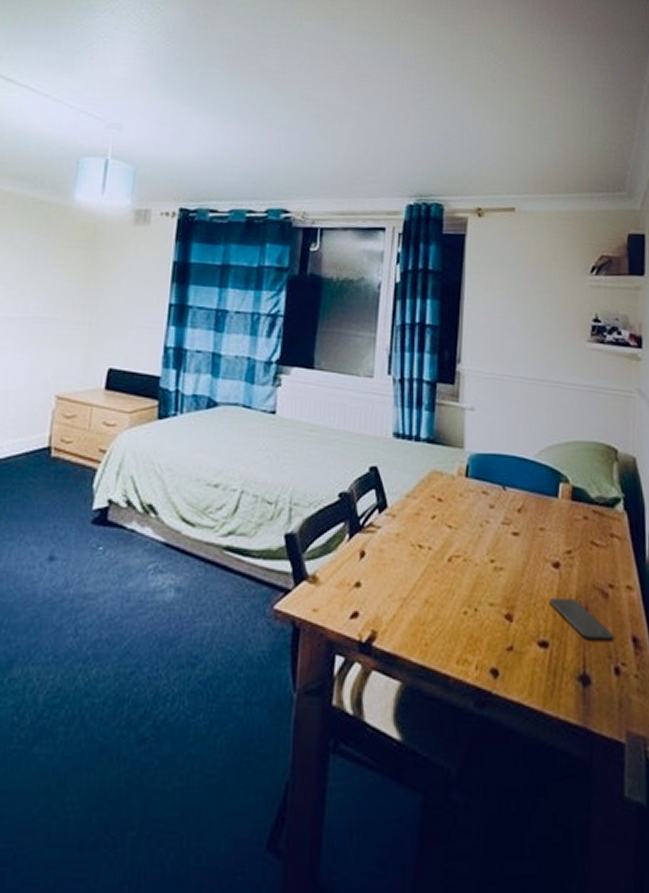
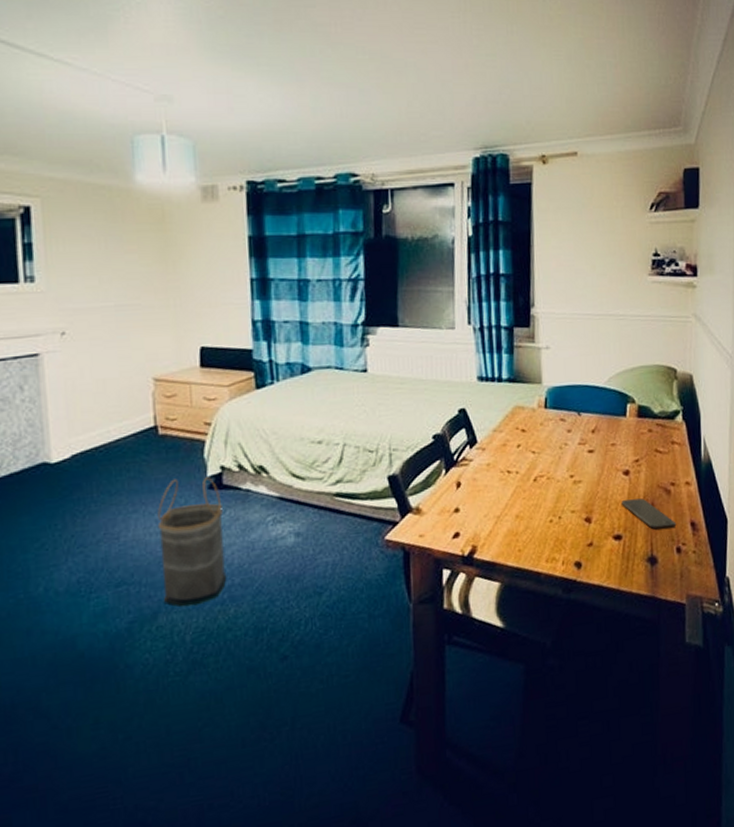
basket: none [21,507,103,659] -> present [157,477,227,606]

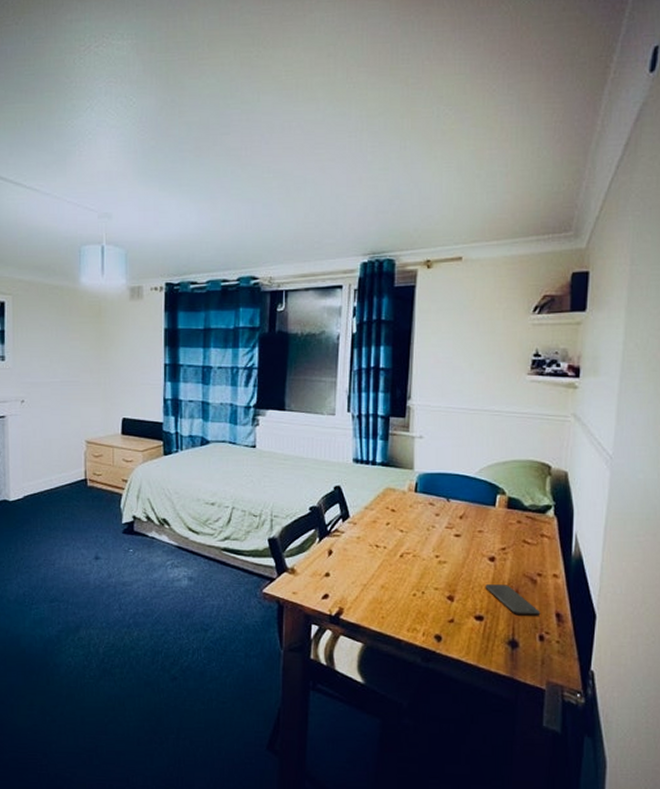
basket: present [157,477,227,606] -> none [83,522,133,625]

